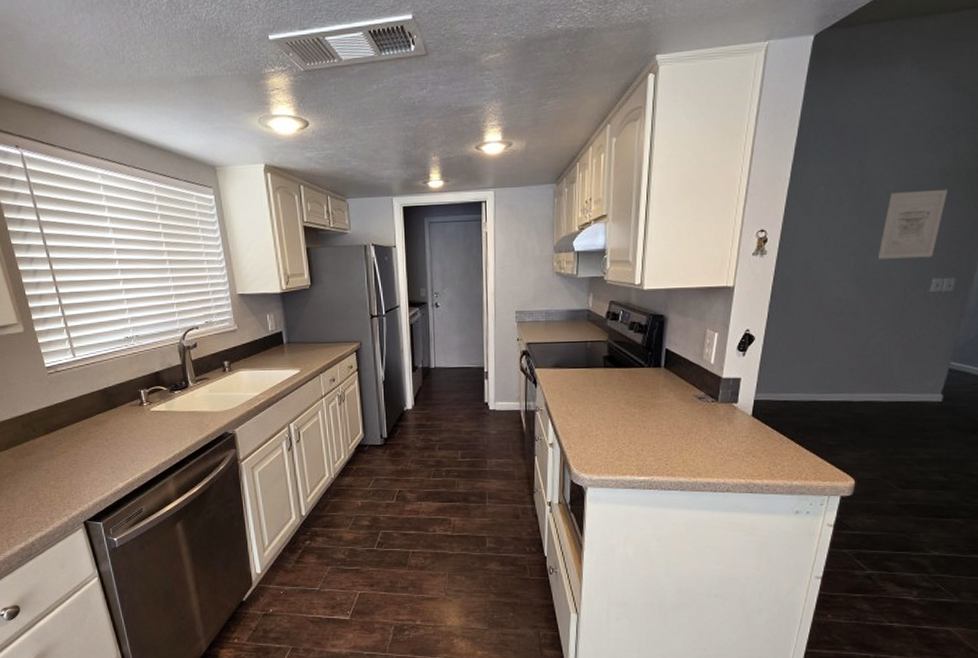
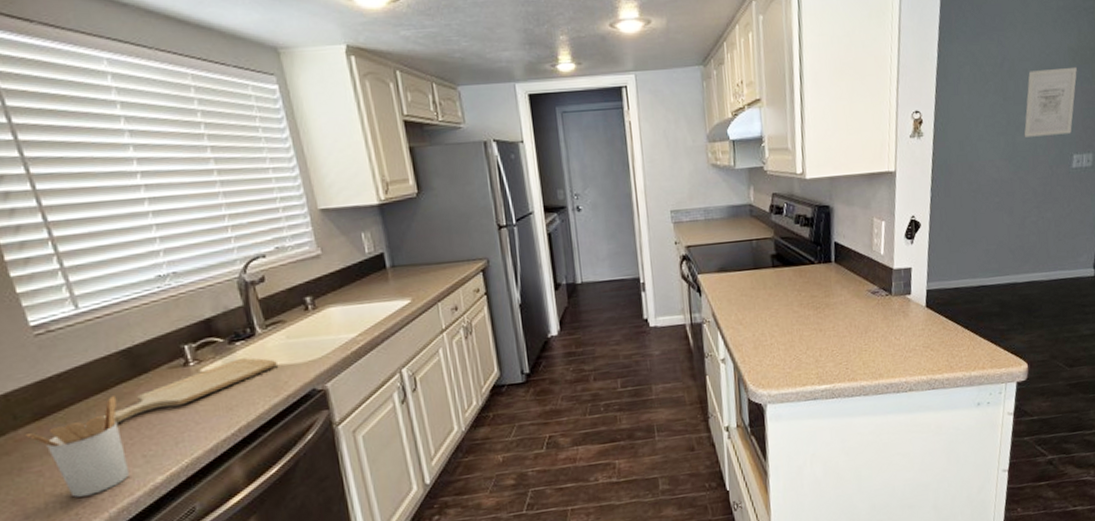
utensil holder: none [40,422,102,491] -> present [25,396,130,498]
chopping board: none [87,404,202,441] -> present [102,357,277,423]

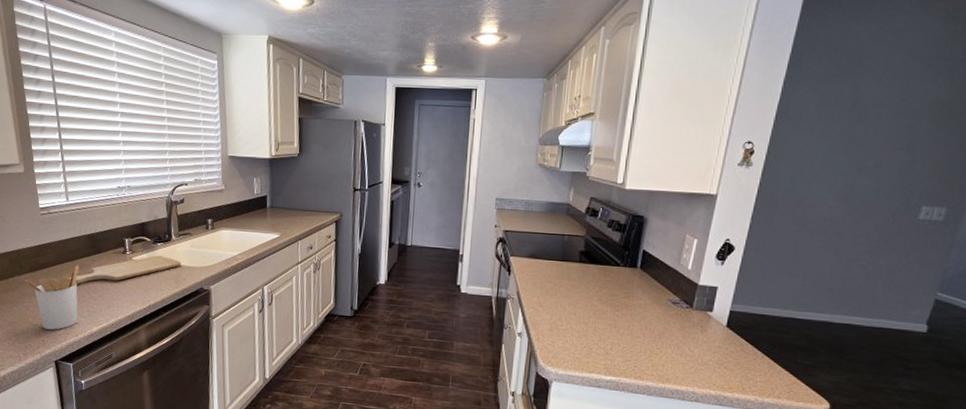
wall art: present [1024,66,1077,138] -> none [866,117,942,185]

